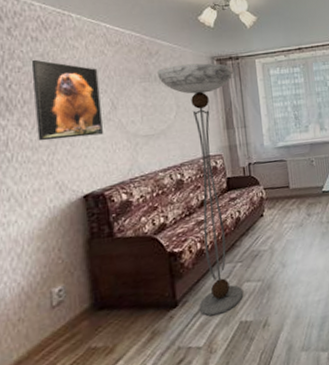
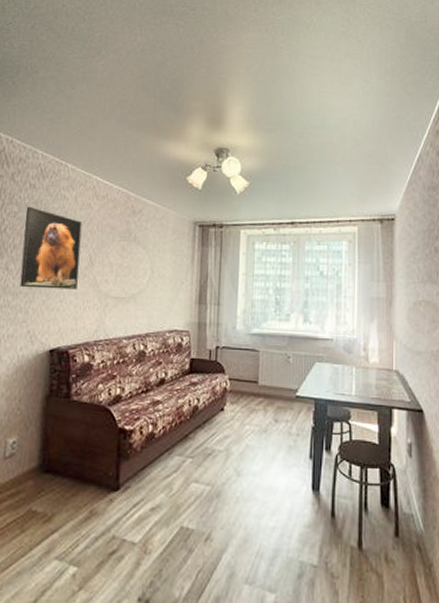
floor lamp: present [156,63,244,317] -> none [136,226,216,511]

